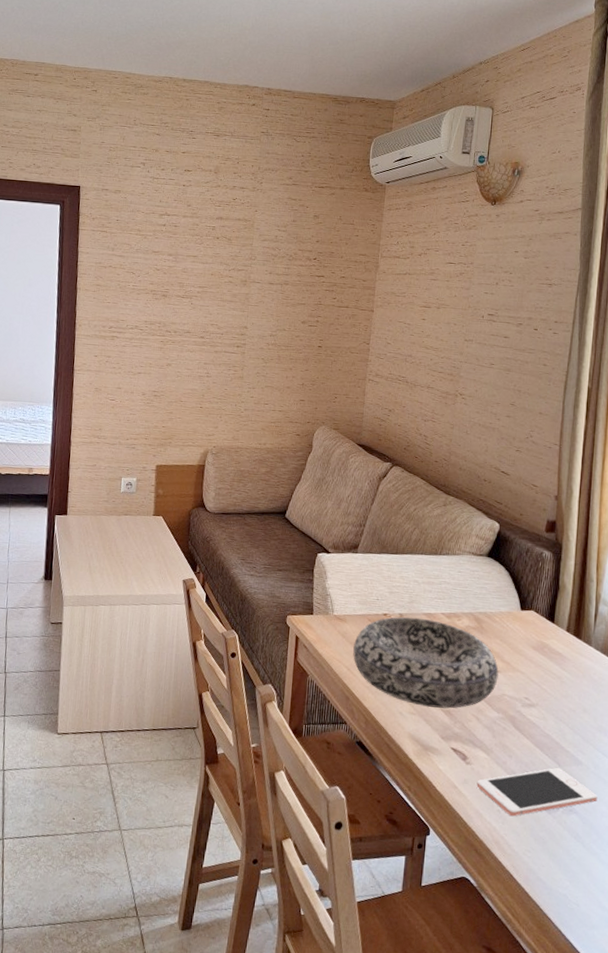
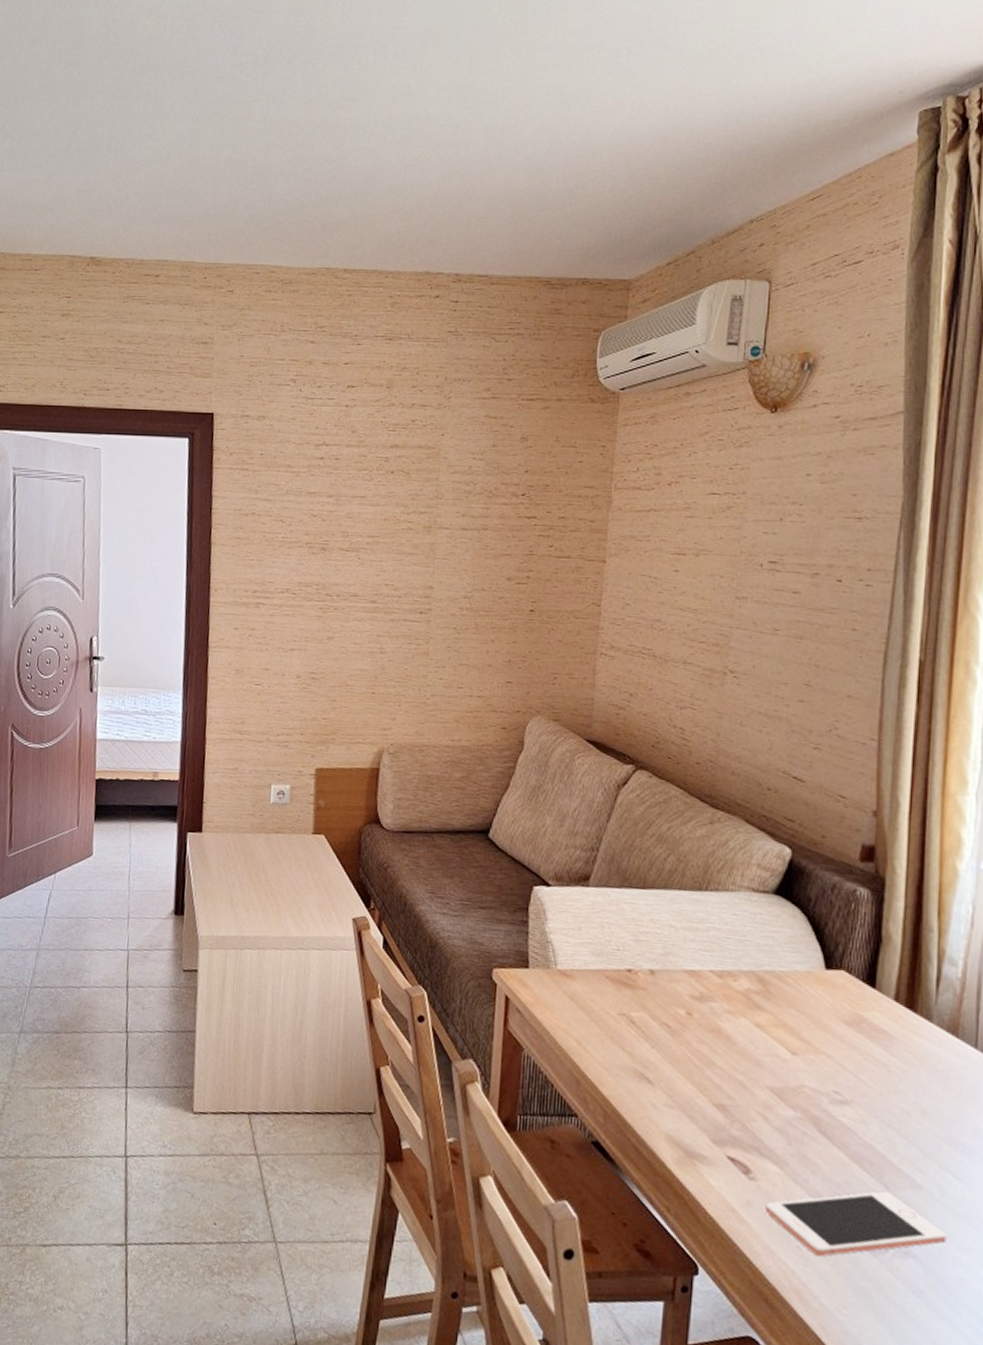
decorative bowl: present [353,616,499,709] -> none [585,974,794,1102]

